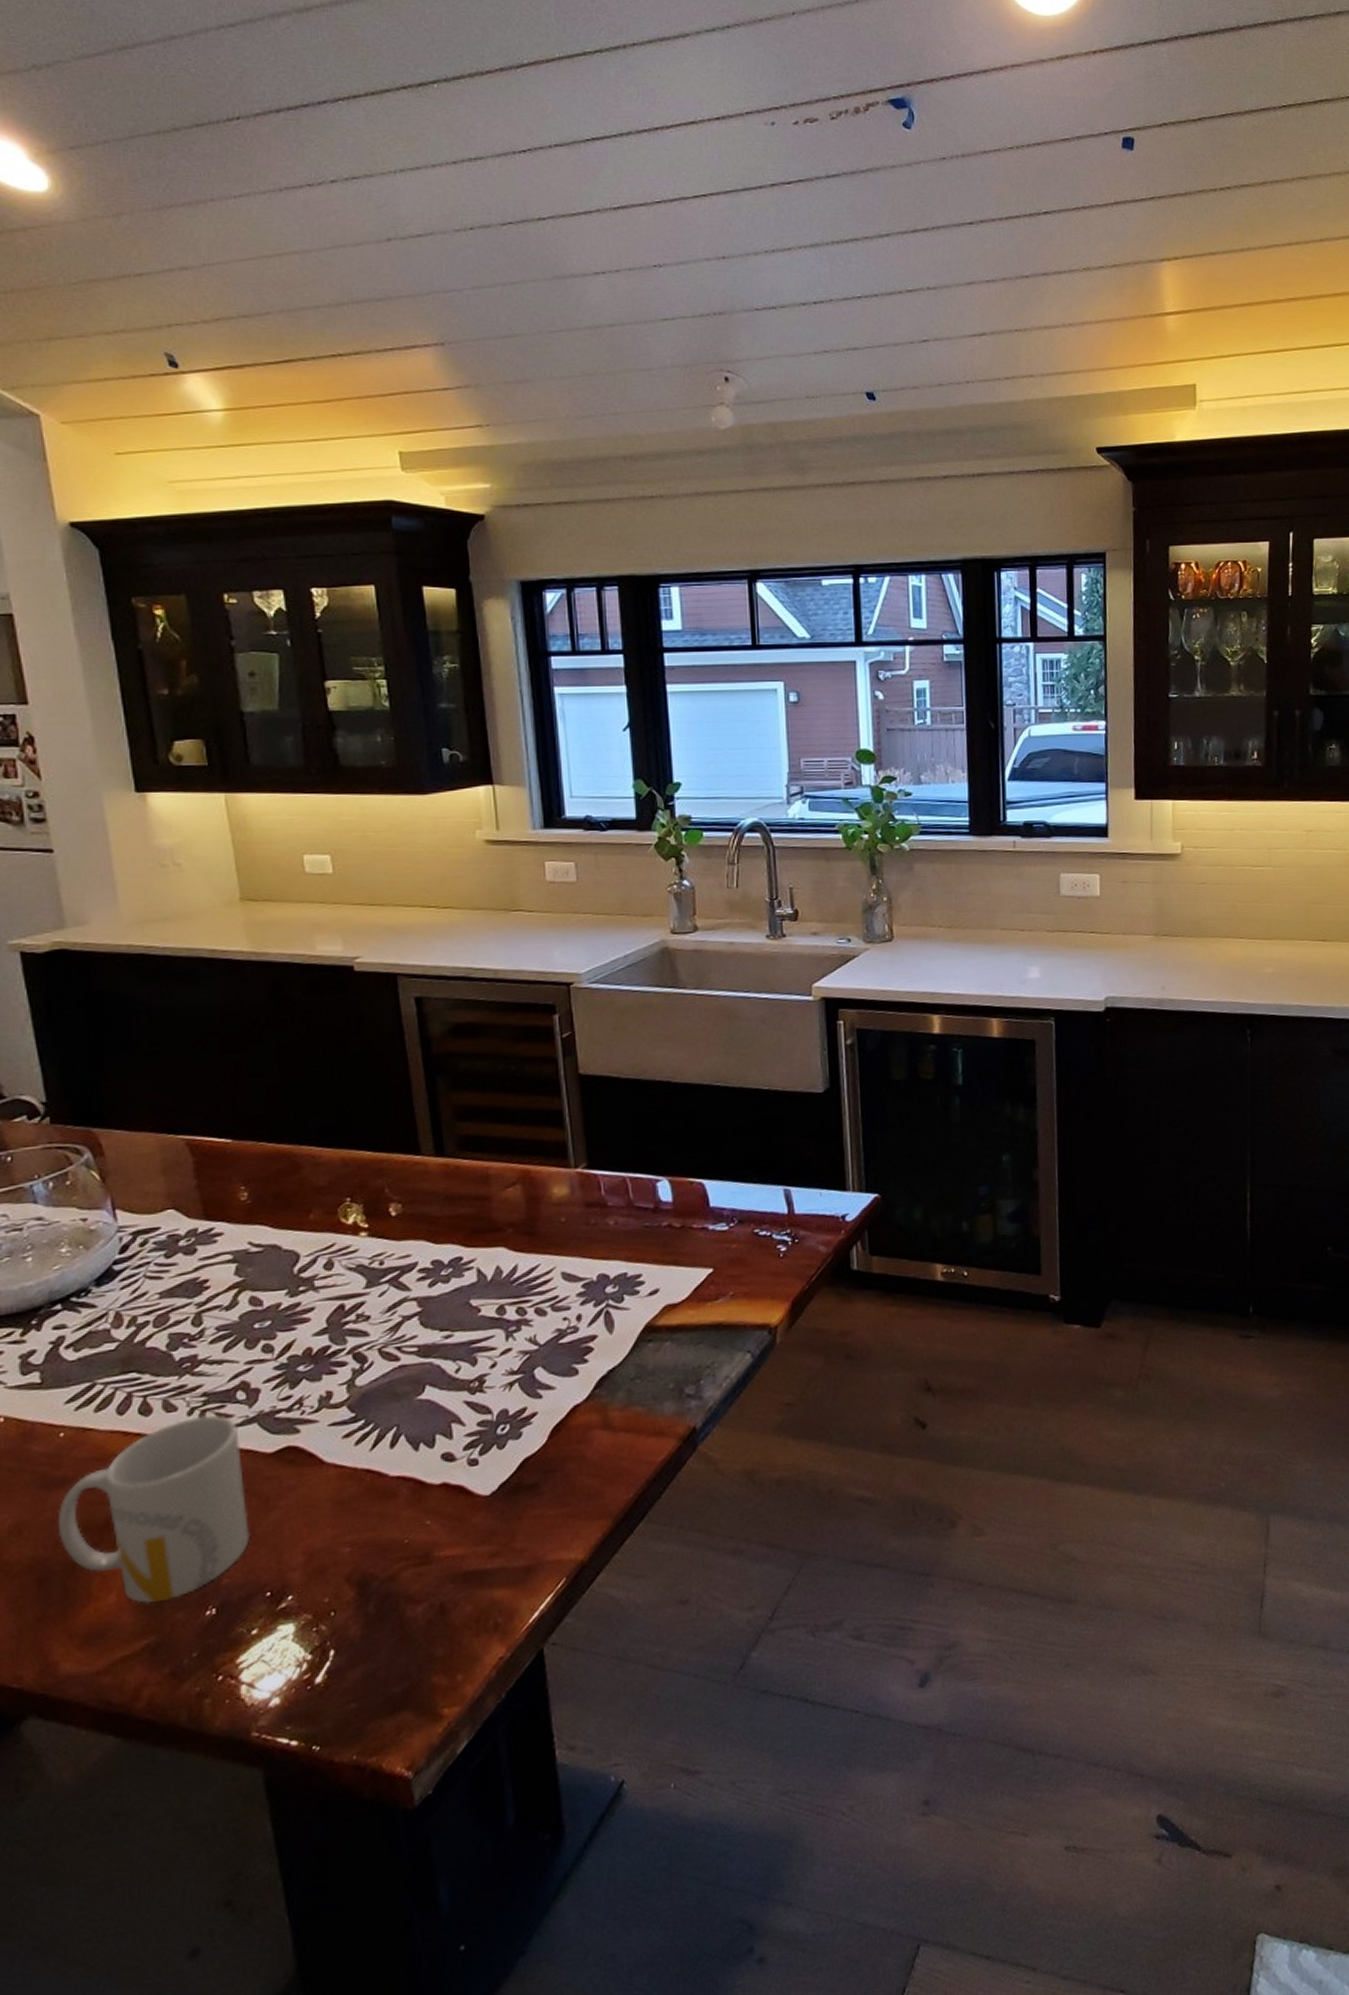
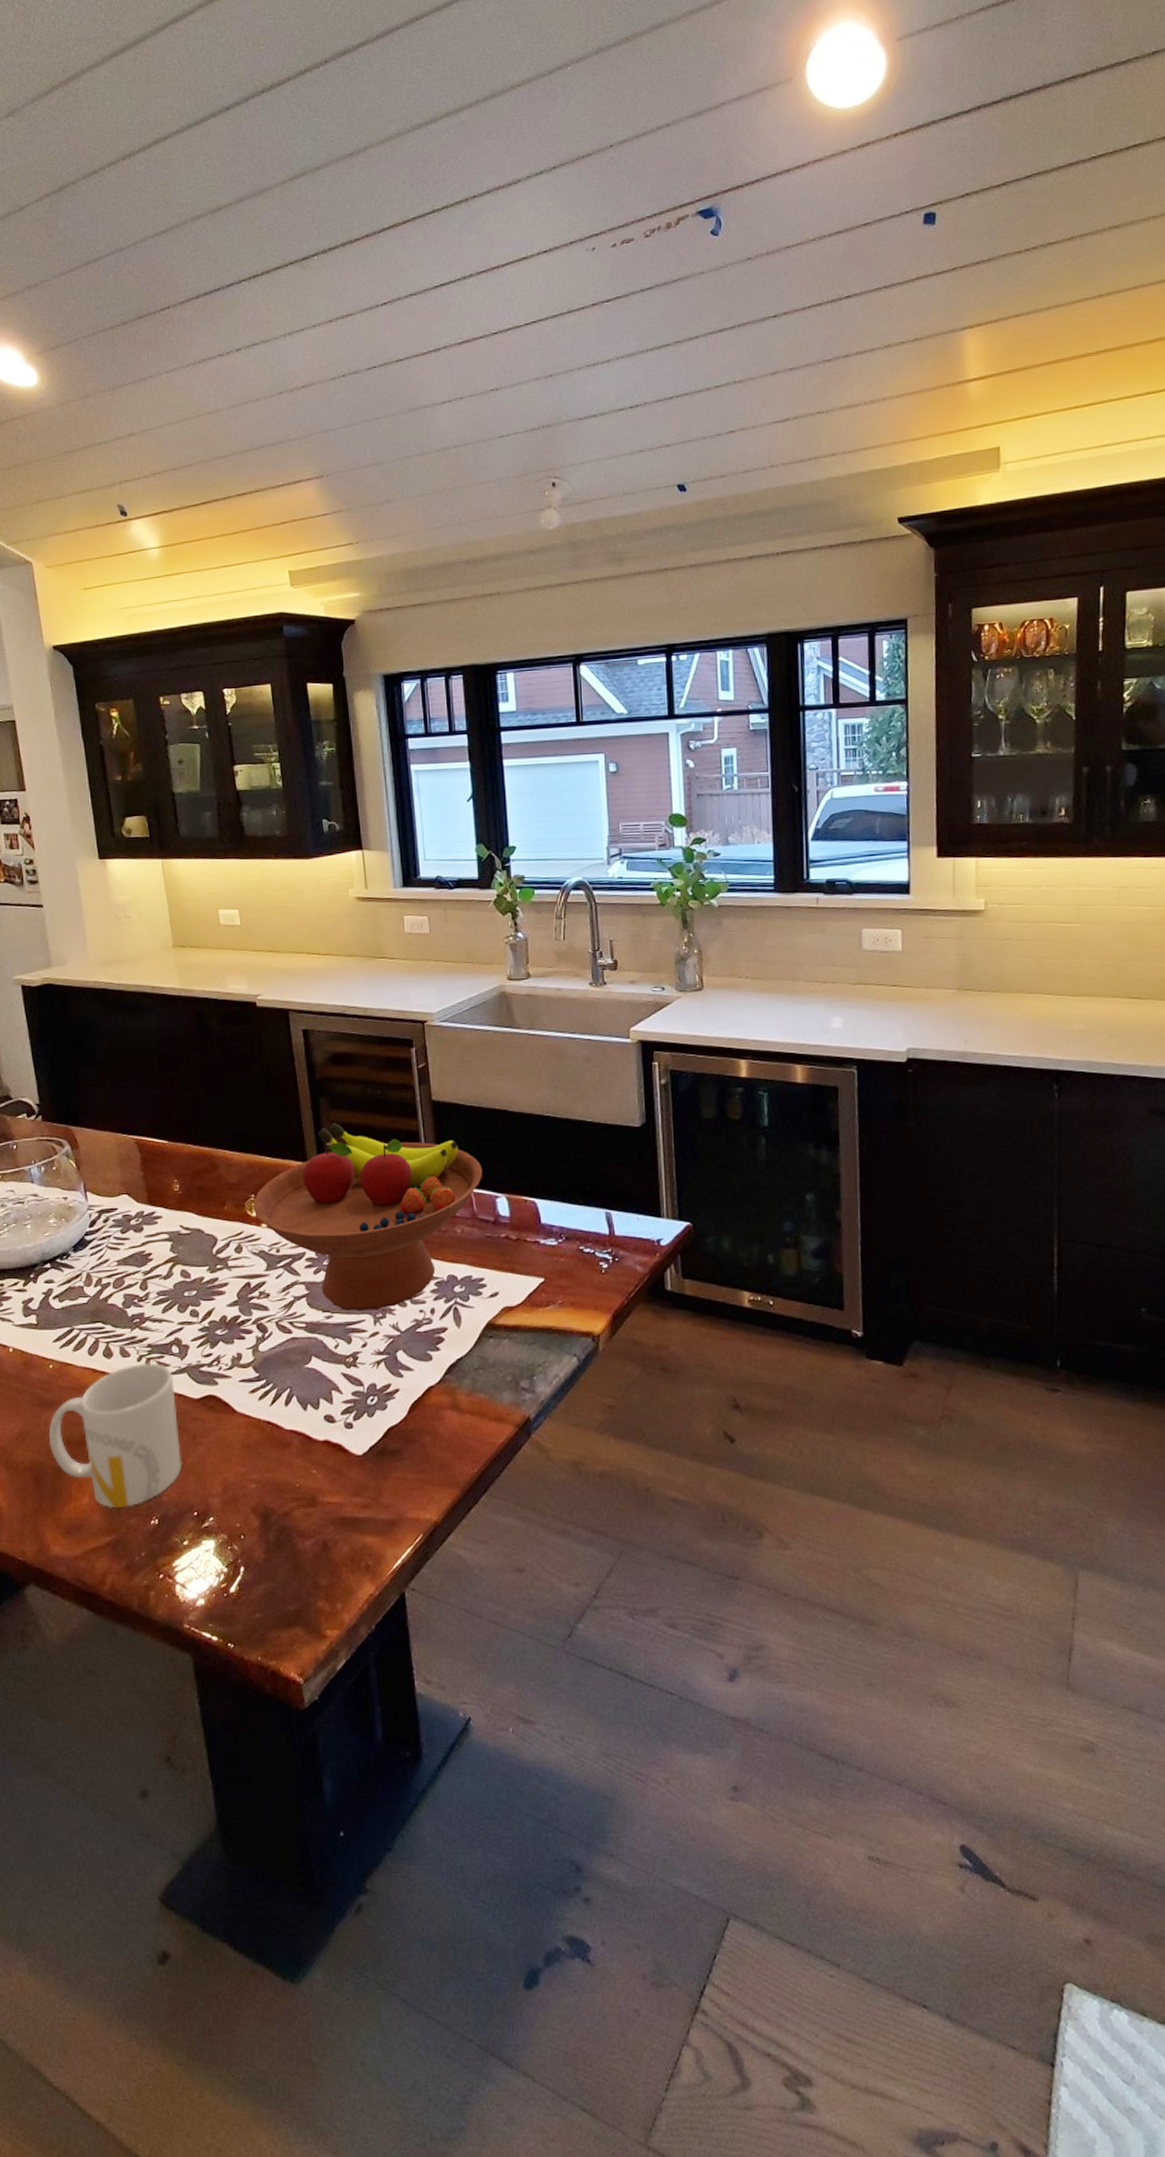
fruit bowl: none [348,1106,640,1327] -> present [253,1123,482,1312]

